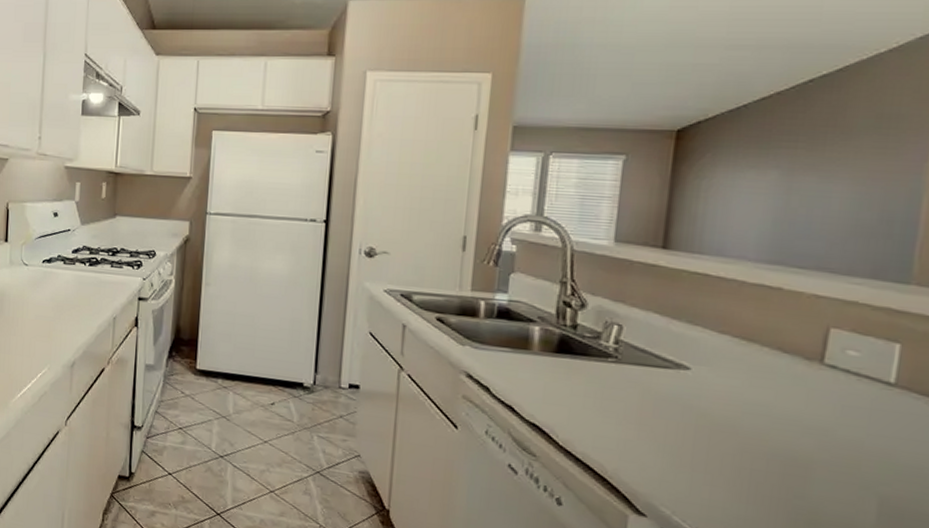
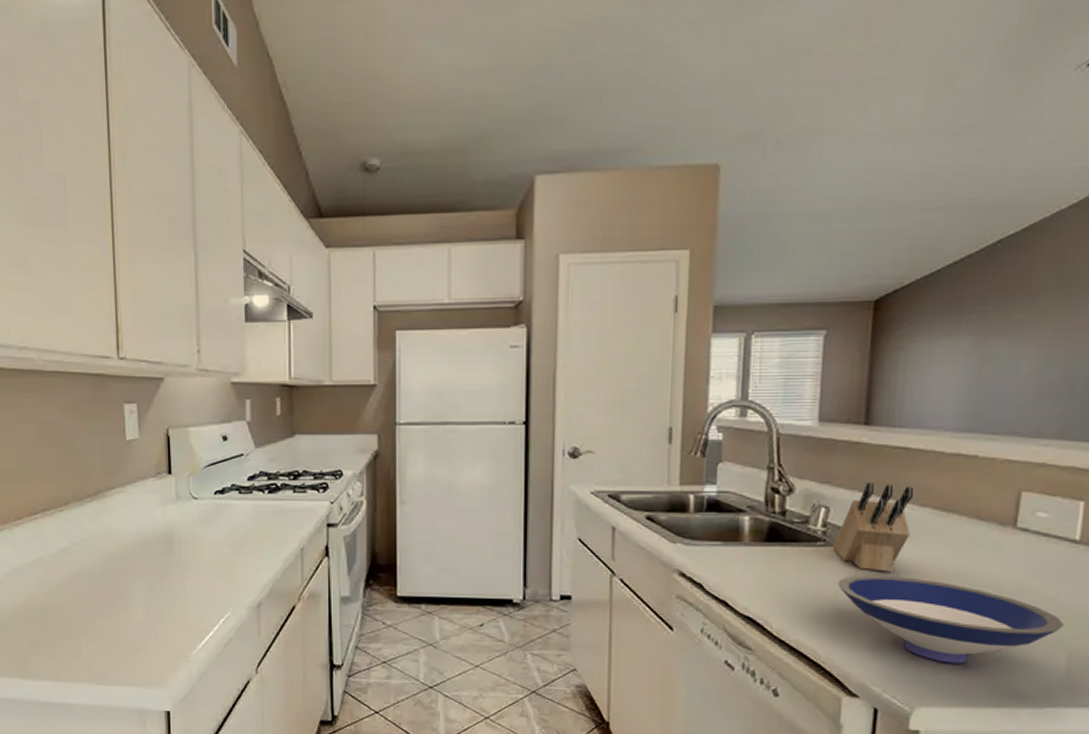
knife block: none [624,304,712,395] -> present [832,482,913,572]
bowl: none [628,394,876,496] -> present [838,574,1065,664]

